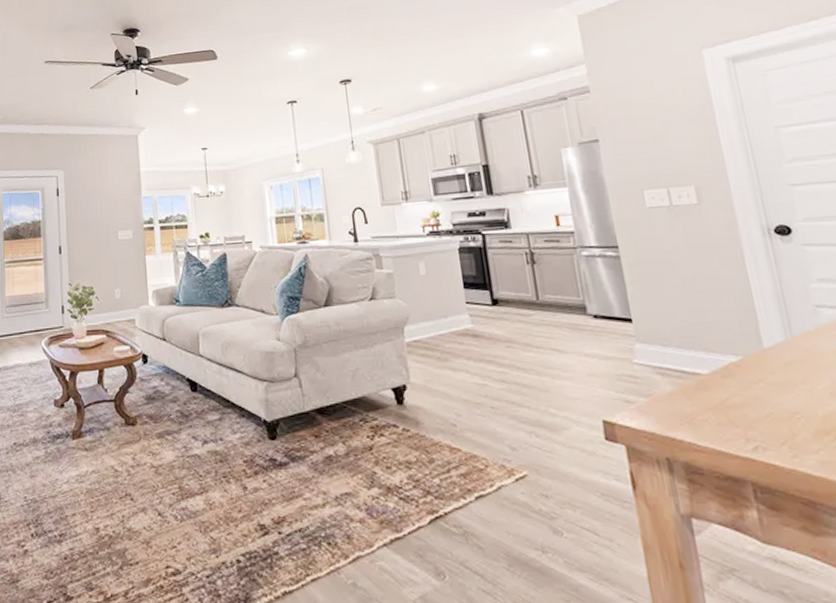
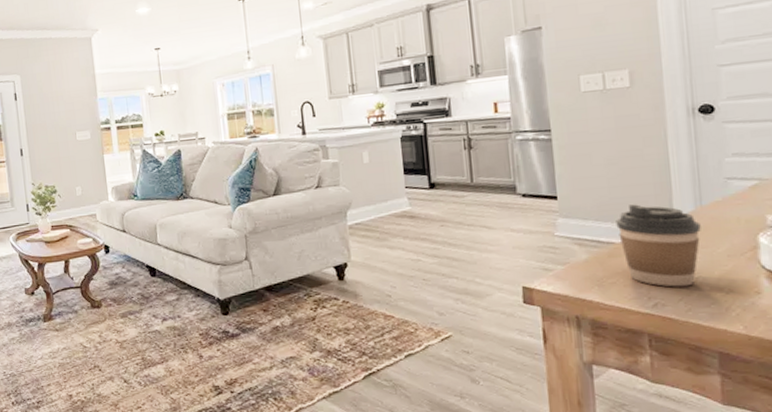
coffee cup: none [699,331,797,428] -> present [616,204,701,287]

